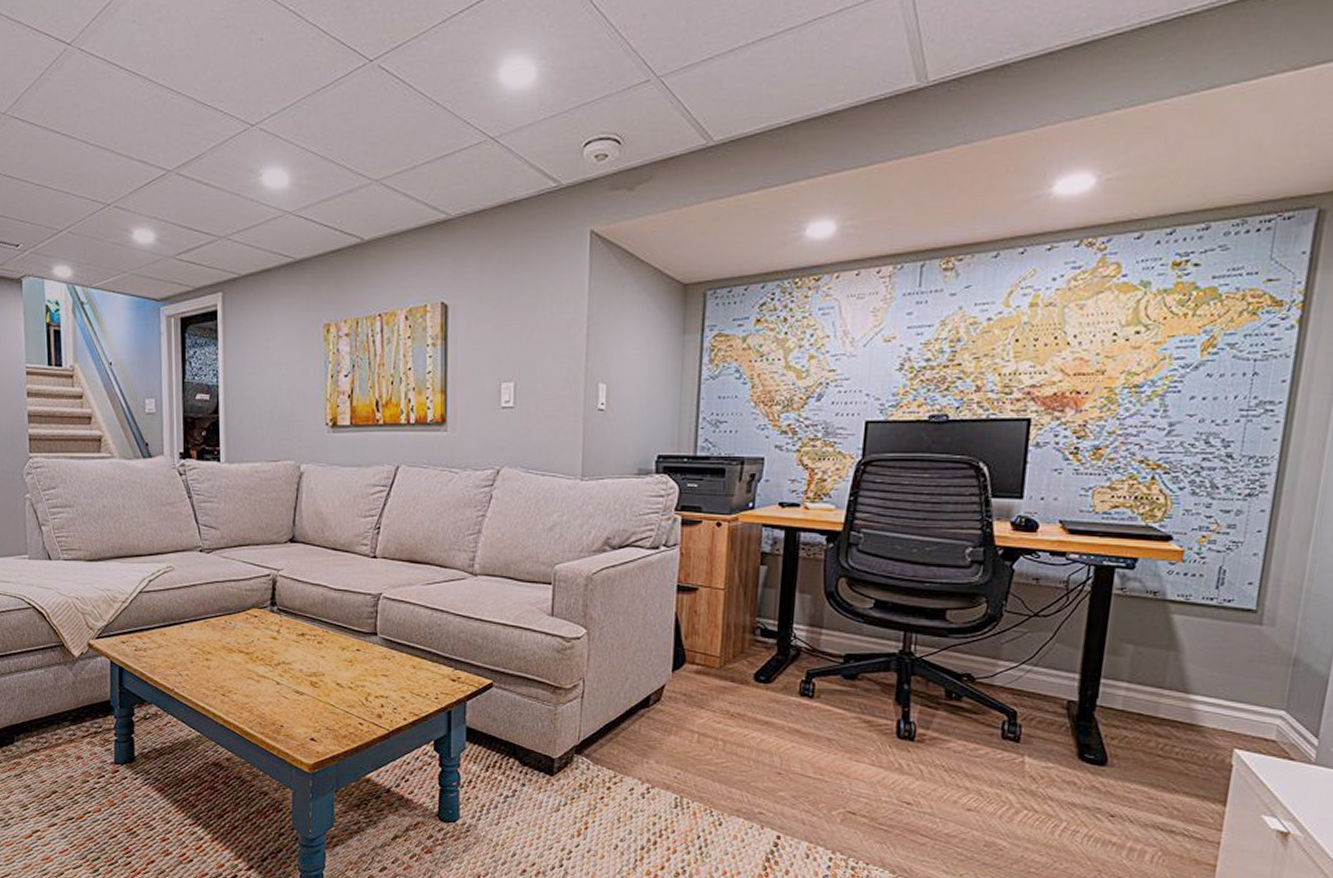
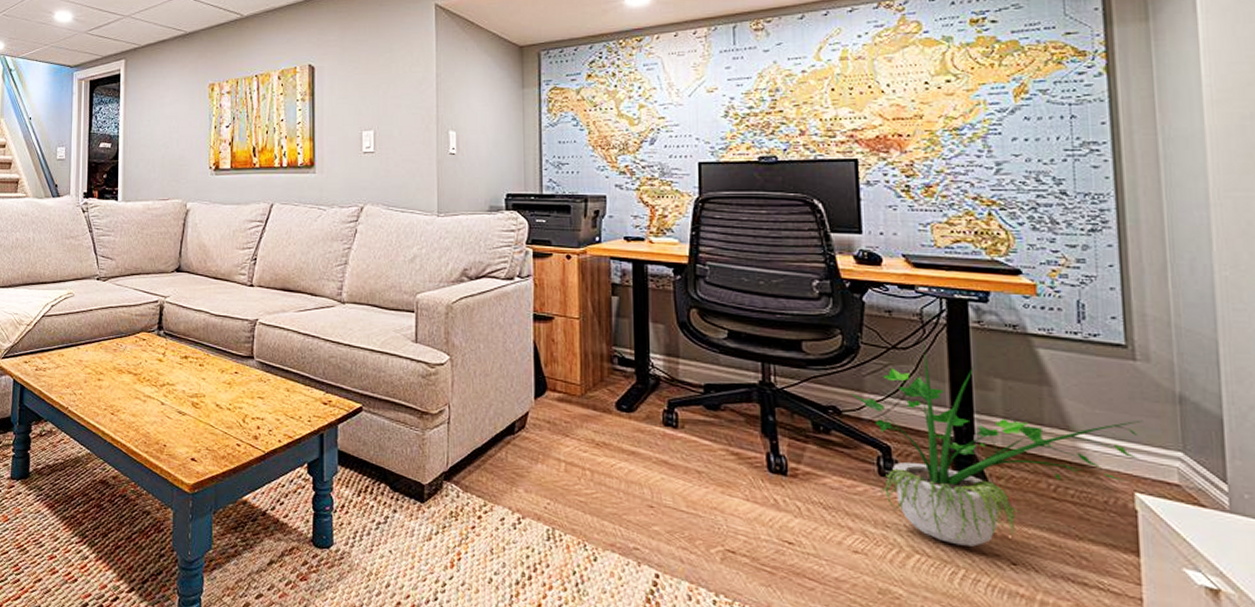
potted plant: none [986,609,1256,802] -> present [849,342,1143,547]

